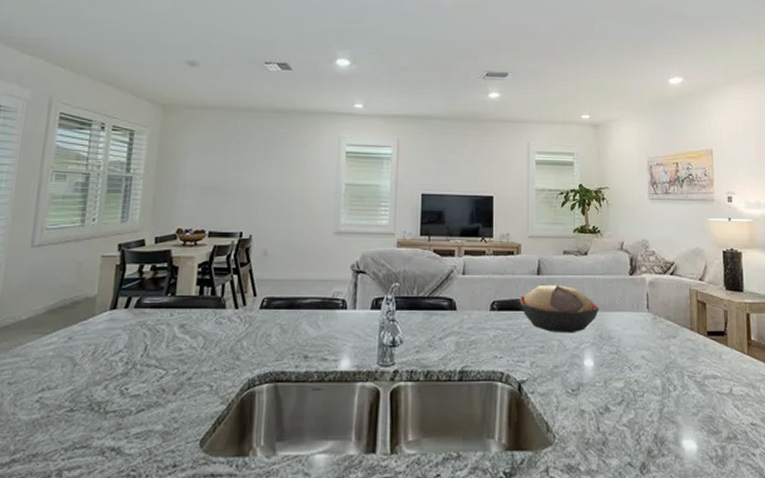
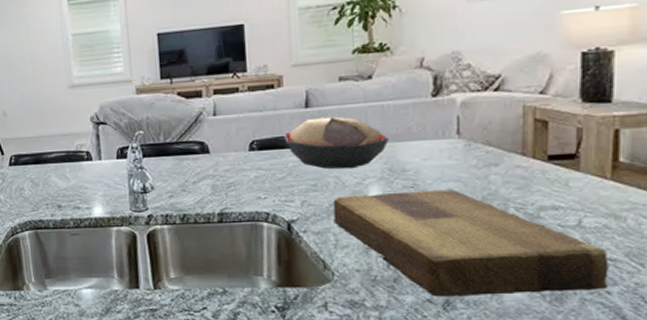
cutting board: none [556,357,753,460] -> present [333,189,609,297]

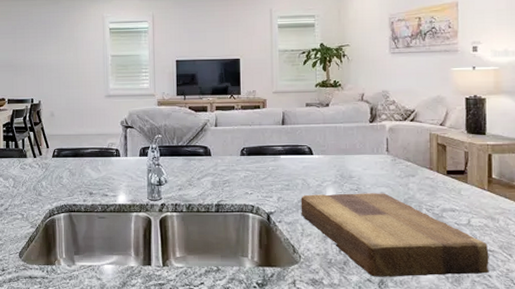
decorative bowl: present [283,116,390,169] -> none [265,133,341,174]

